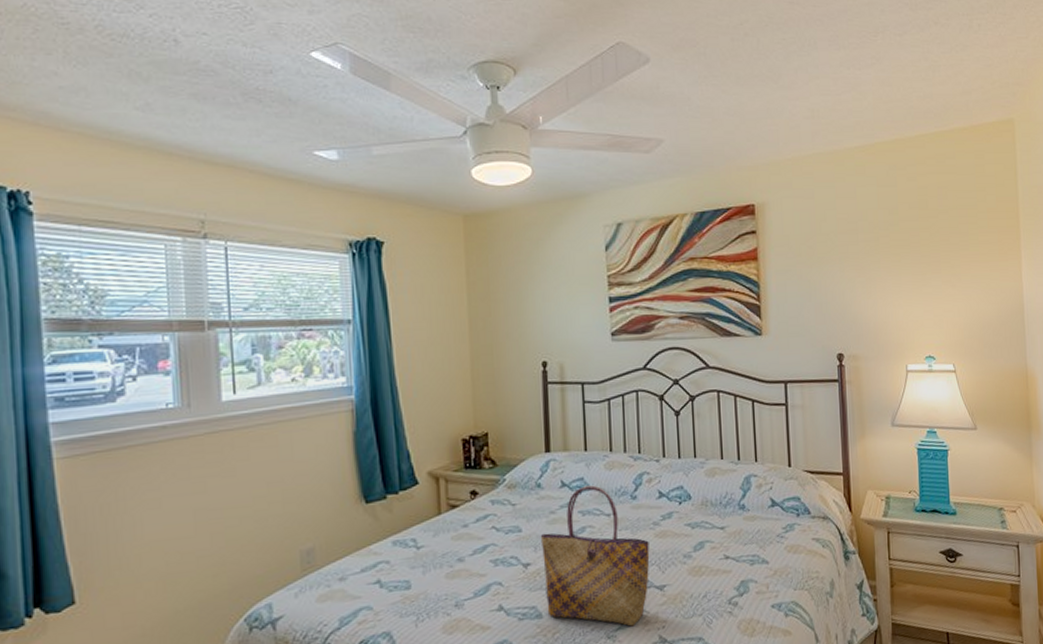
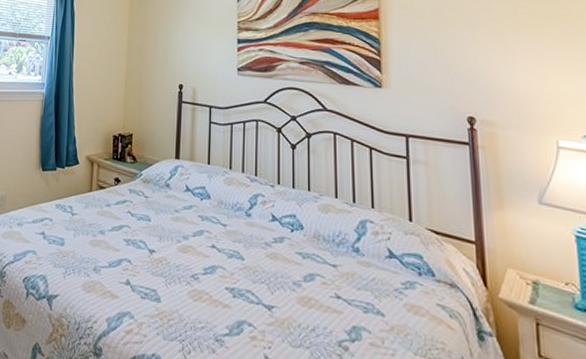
tote bag: present [540,485,650,627] -> none [165,194,260,337]

